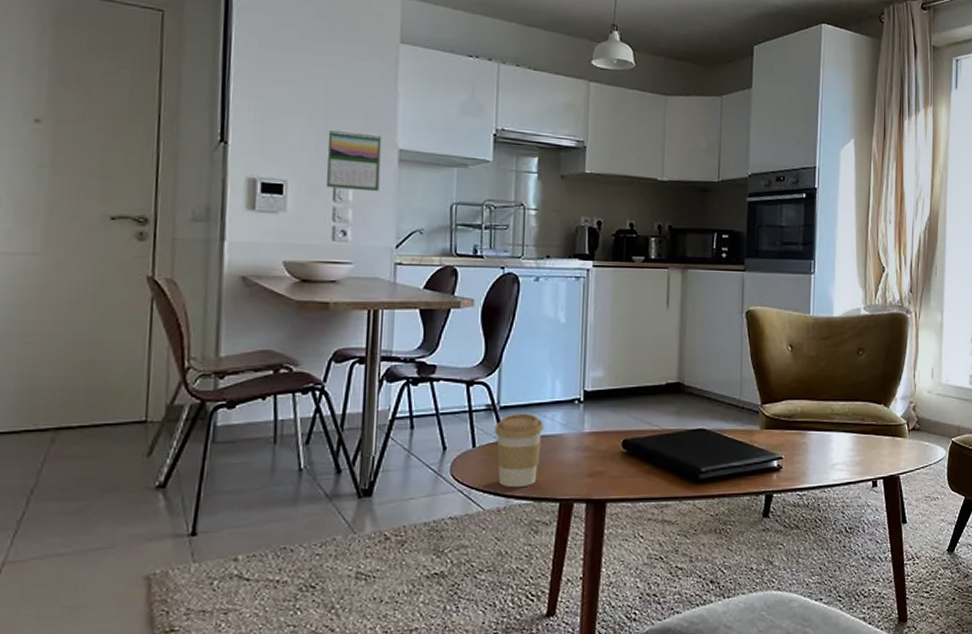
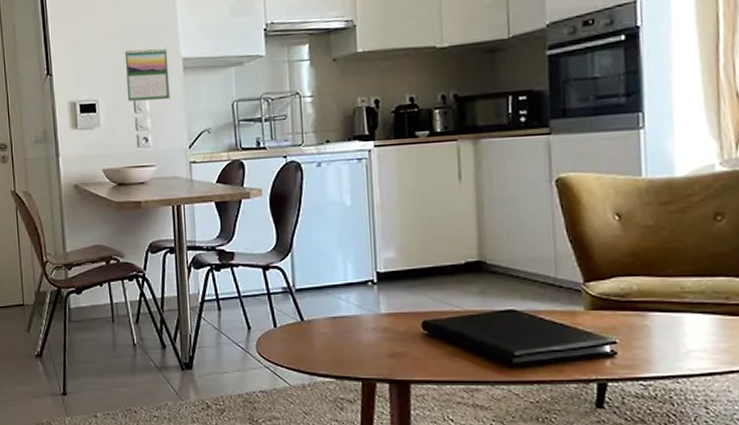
coffee cup: present [495,413,544,488] -> none [293,295,339,366]

